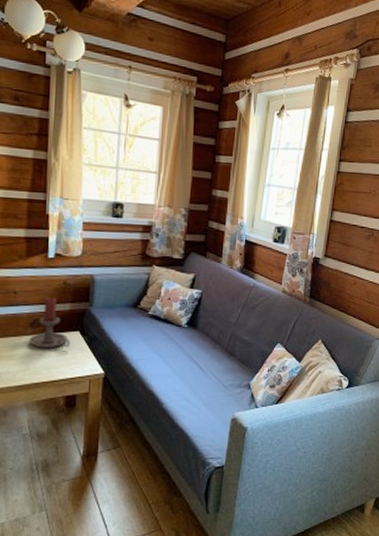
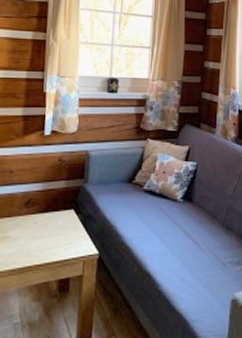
candle holder: present [29,297,70,349] -> none [23,175,65,229]

